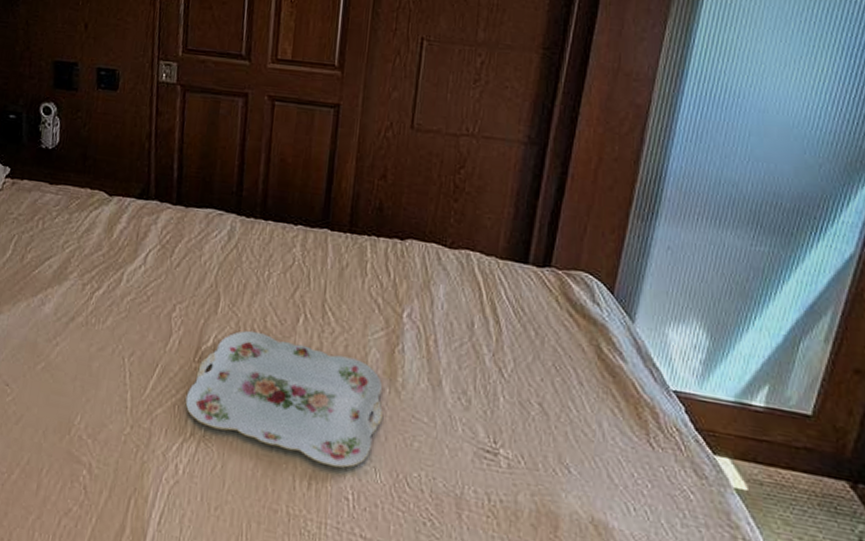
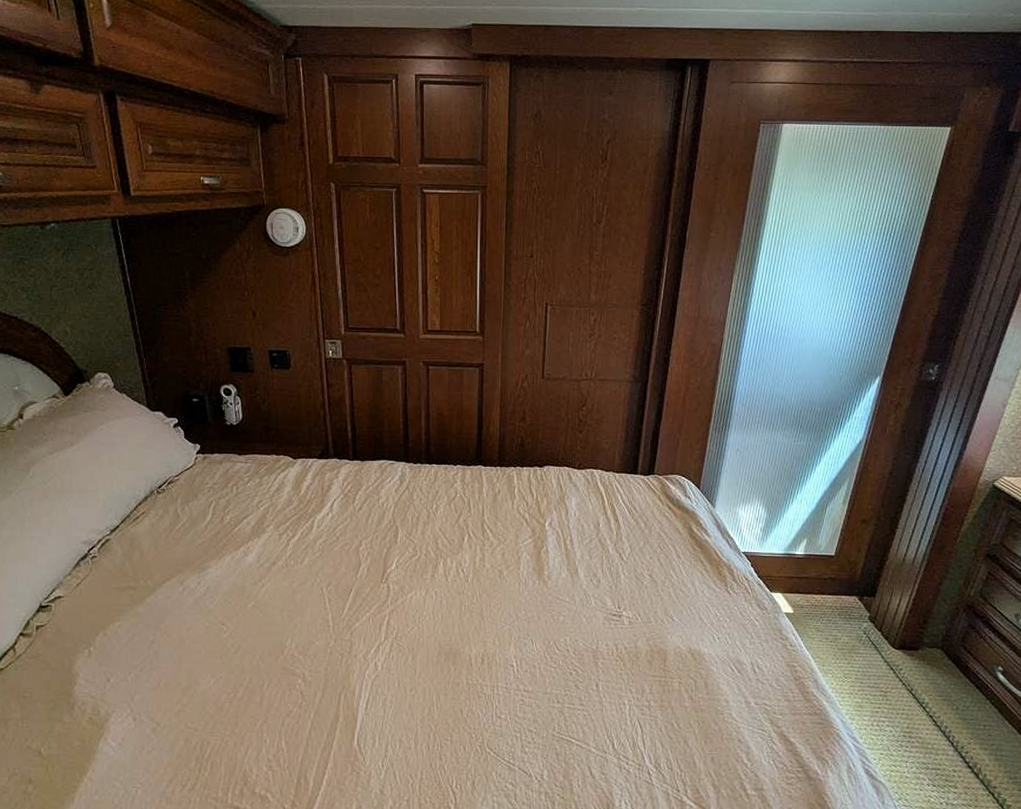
serving tray: present [185,330,384,468] -> none [378,552,536,645]

